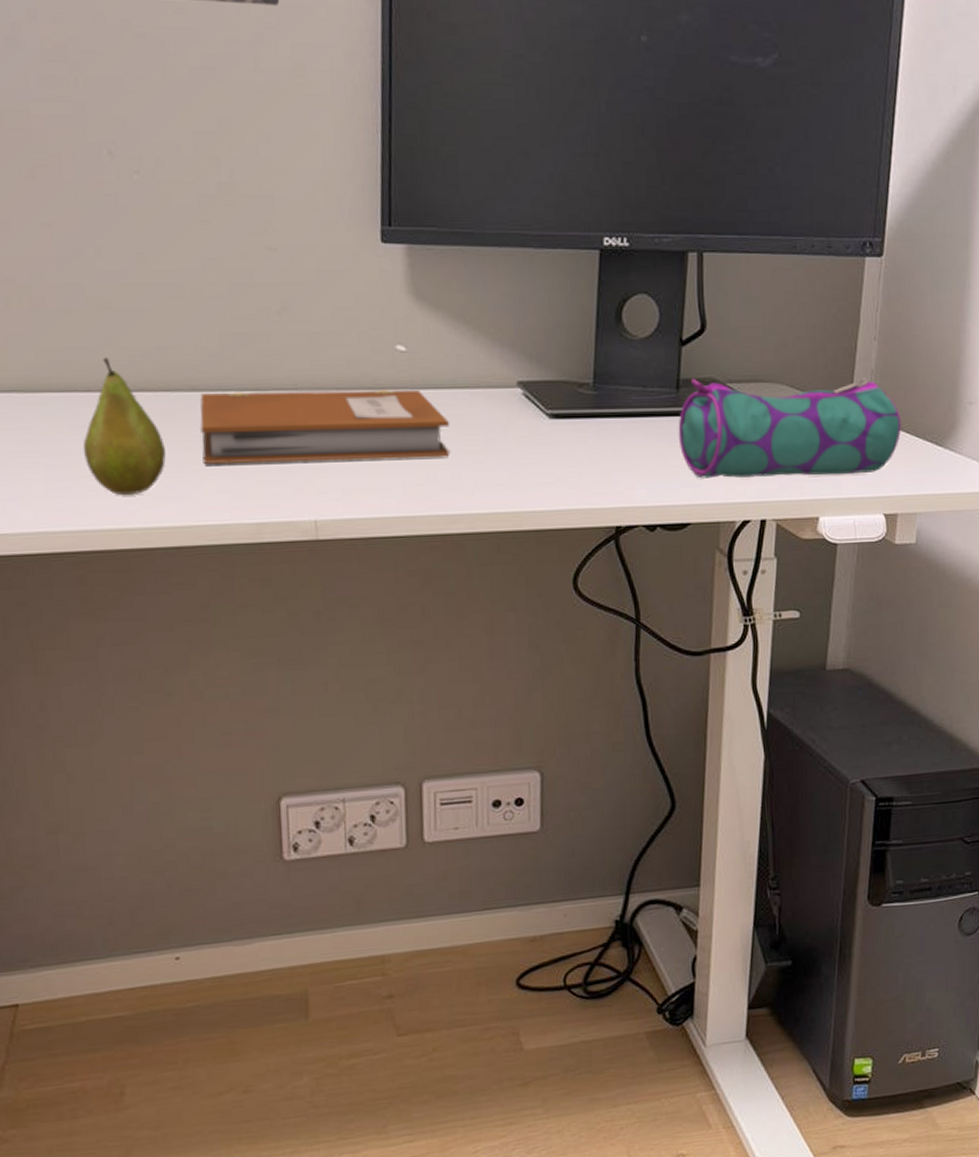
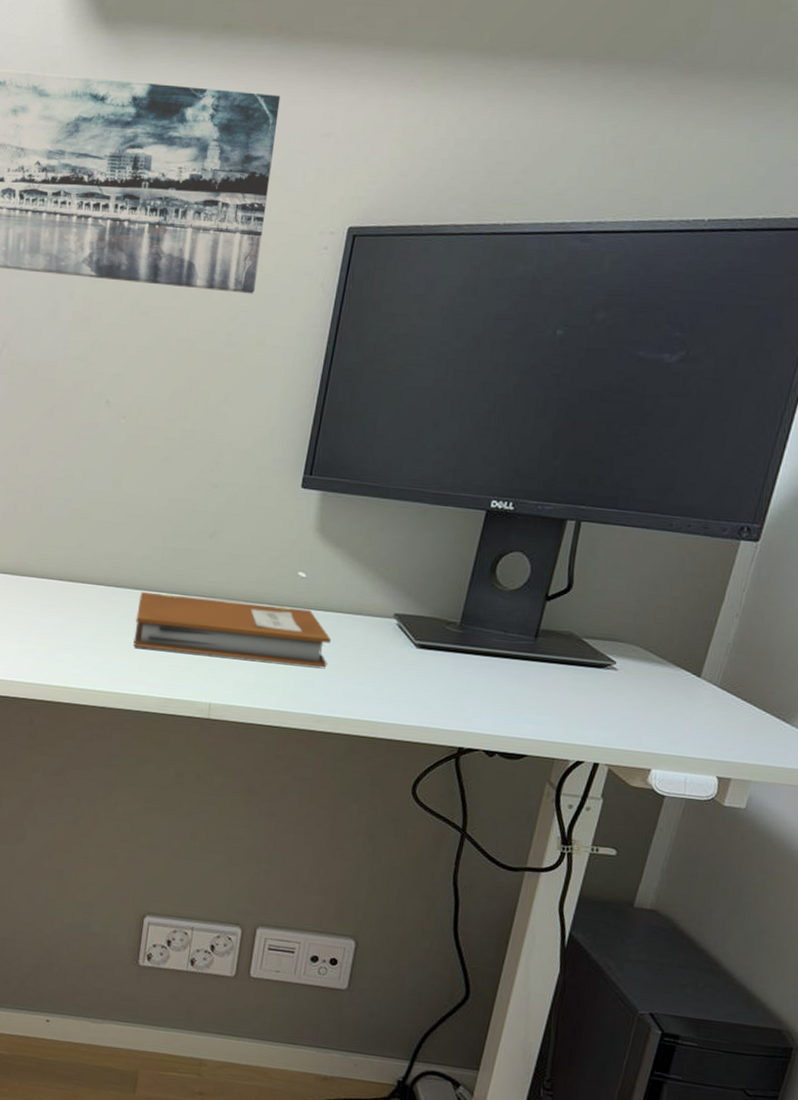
fruit: present [82,357,166,495] -> none [48,555,108,662]
pencil case: present [678,378,902,479] -> none [528,630,751,737]

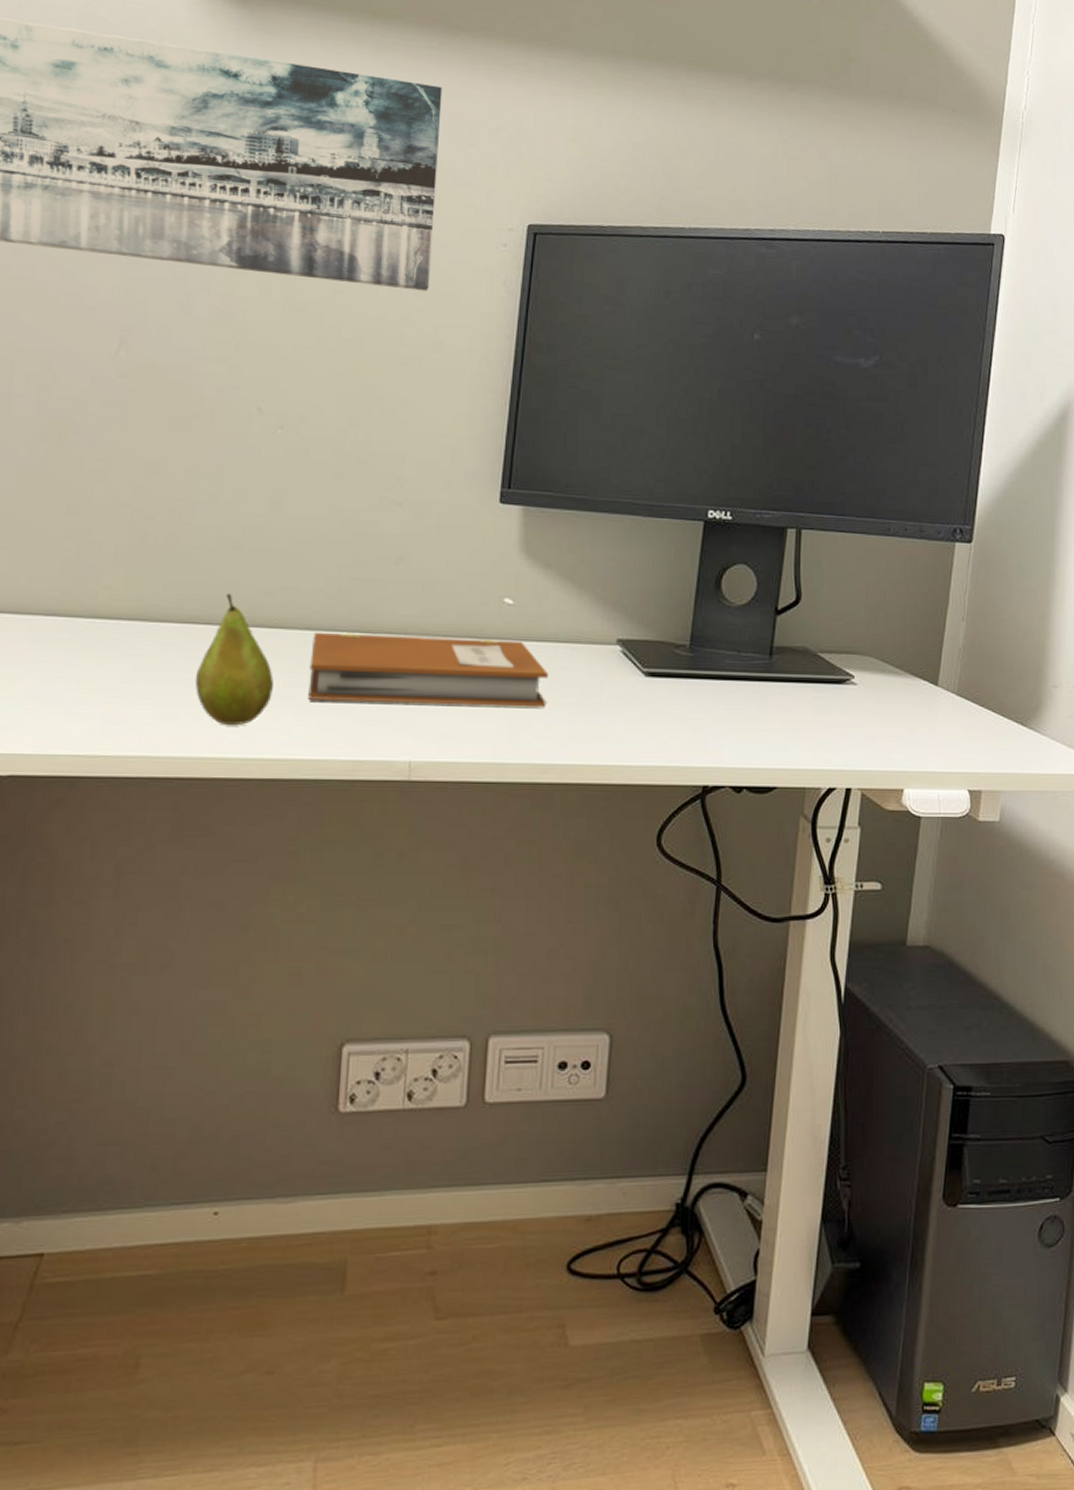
fruit: none [48,555,108,662] -> present [194,592,274,725]

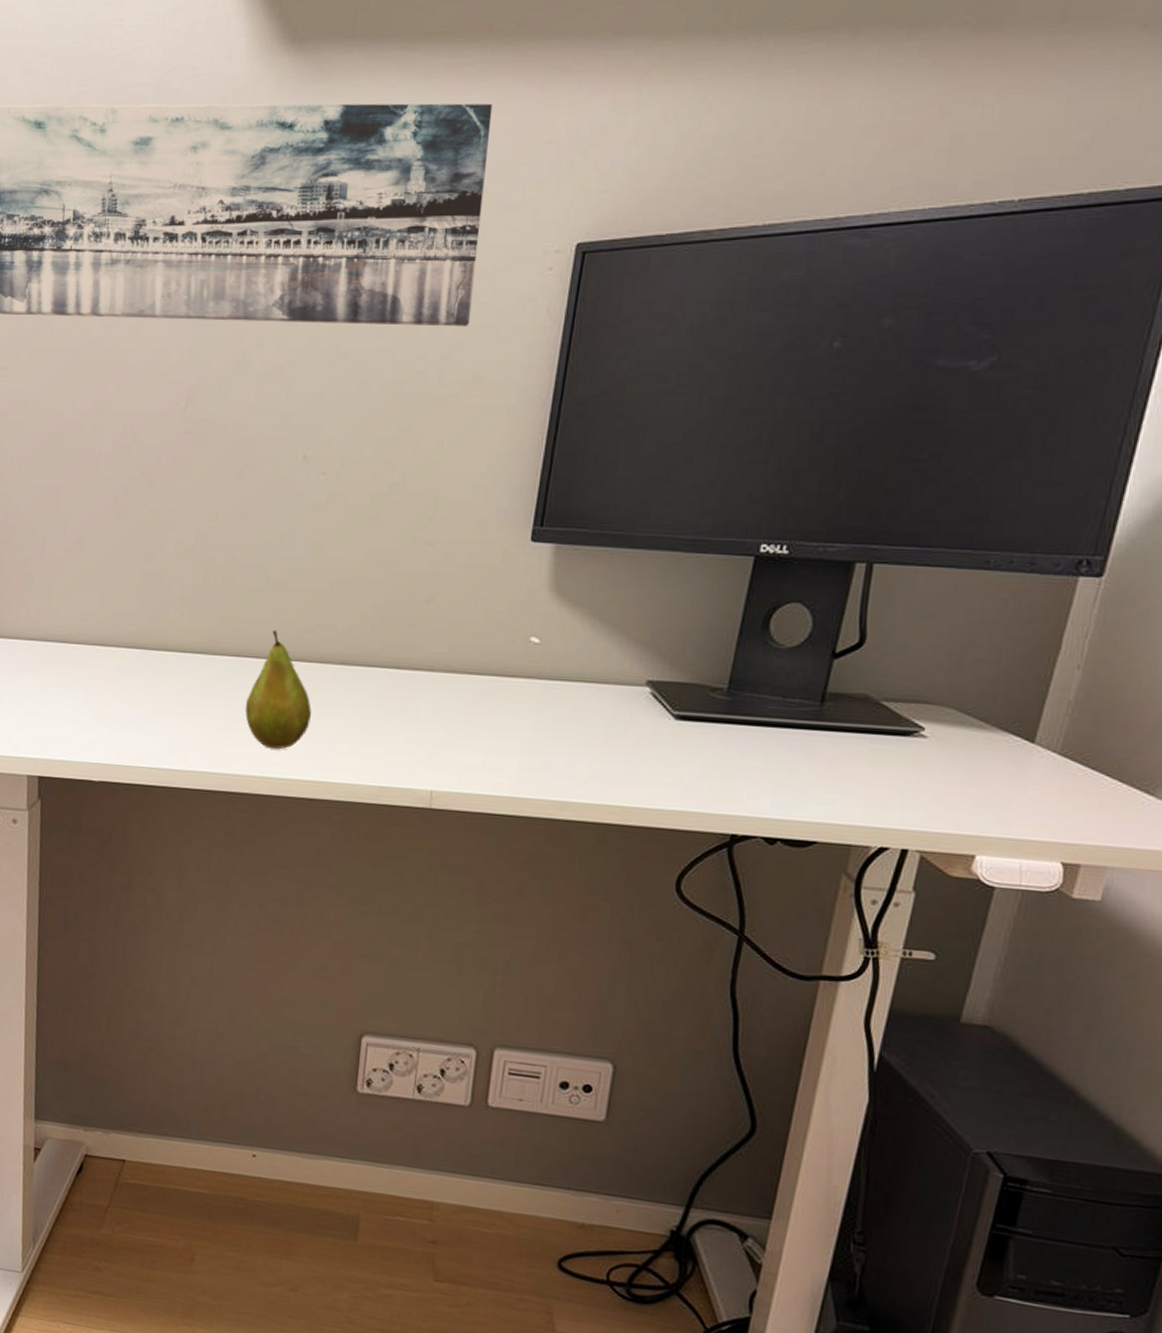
notebook: present [308,633,549,708] -> none [341,668,573,746]

